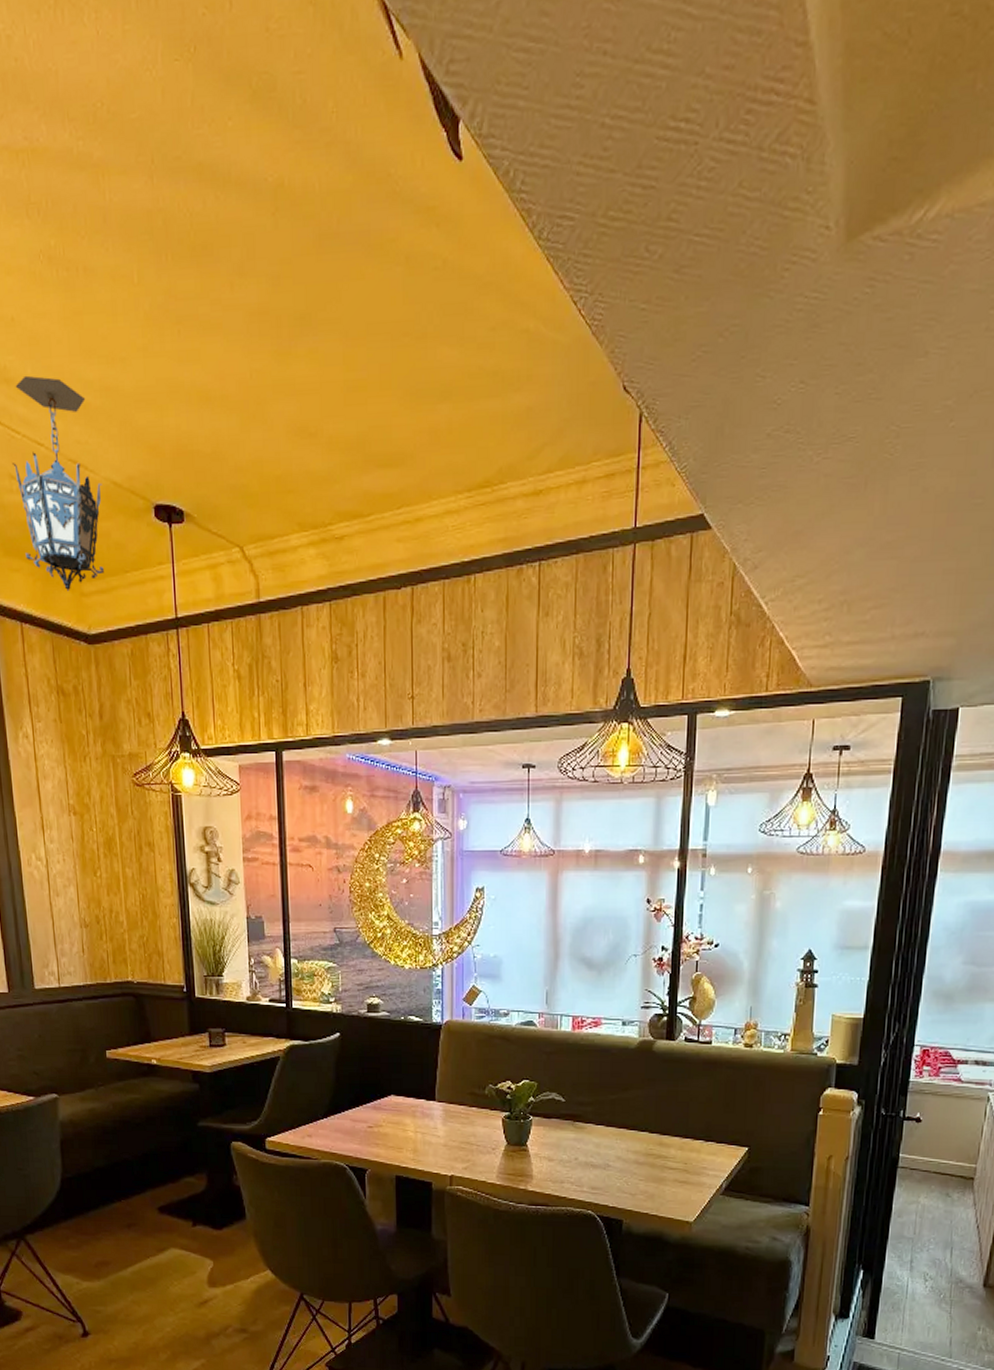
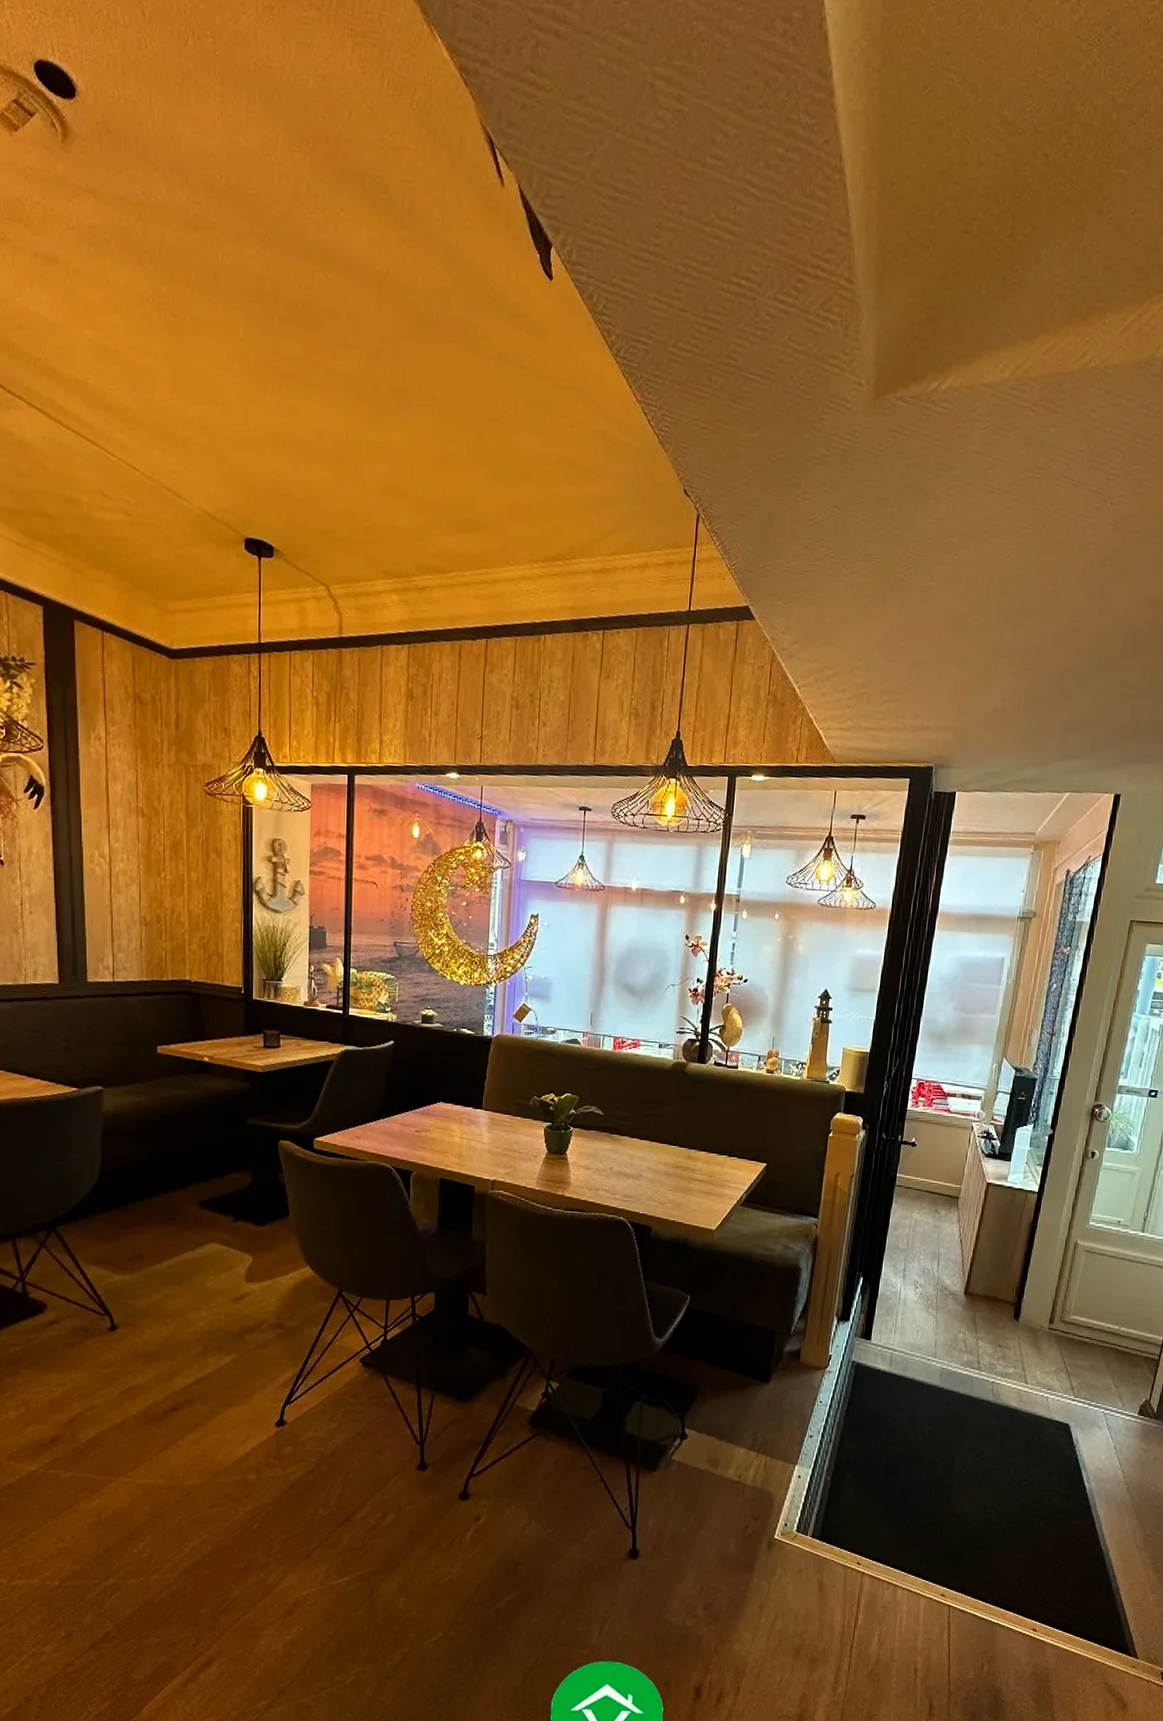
hanging lantern: present [11,375,104,592] -> none [105,404,195,607]

